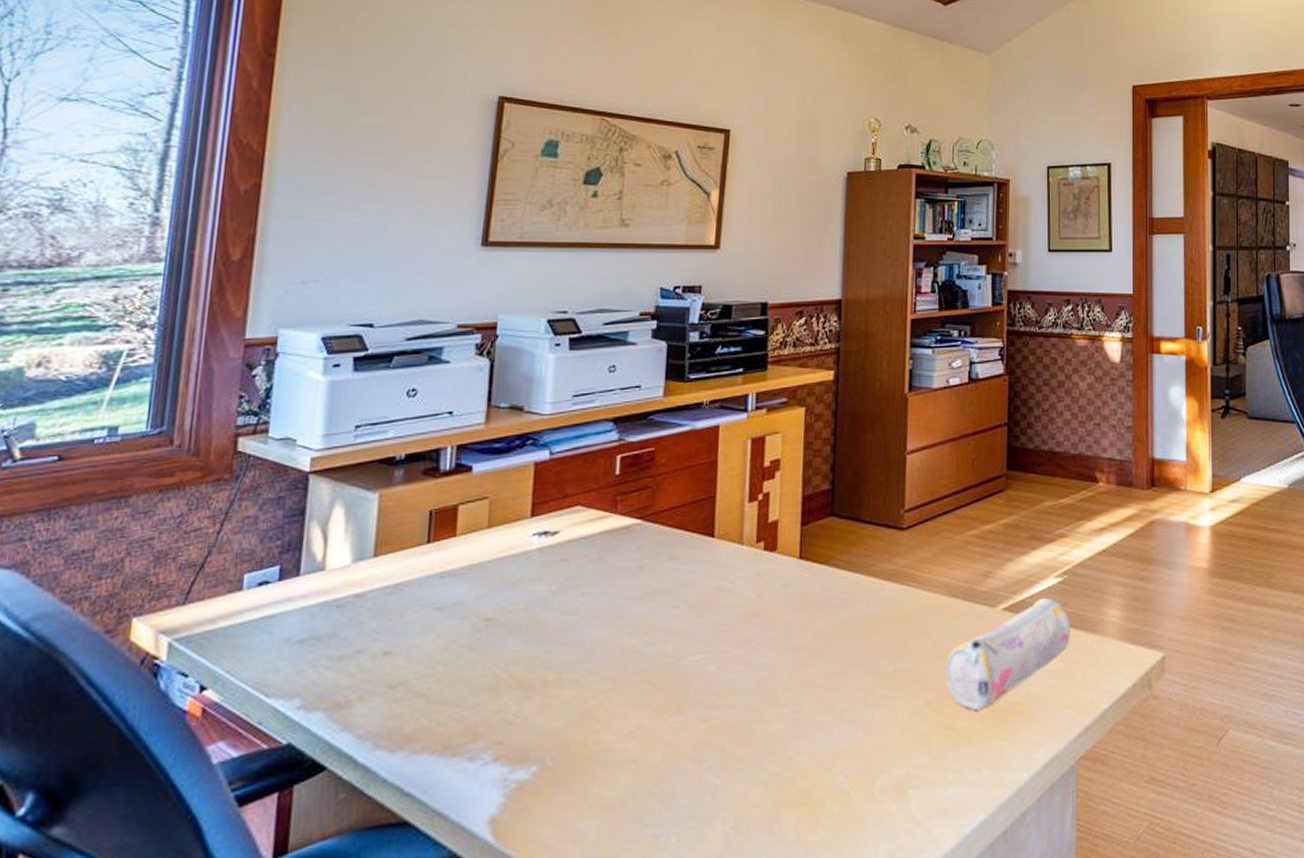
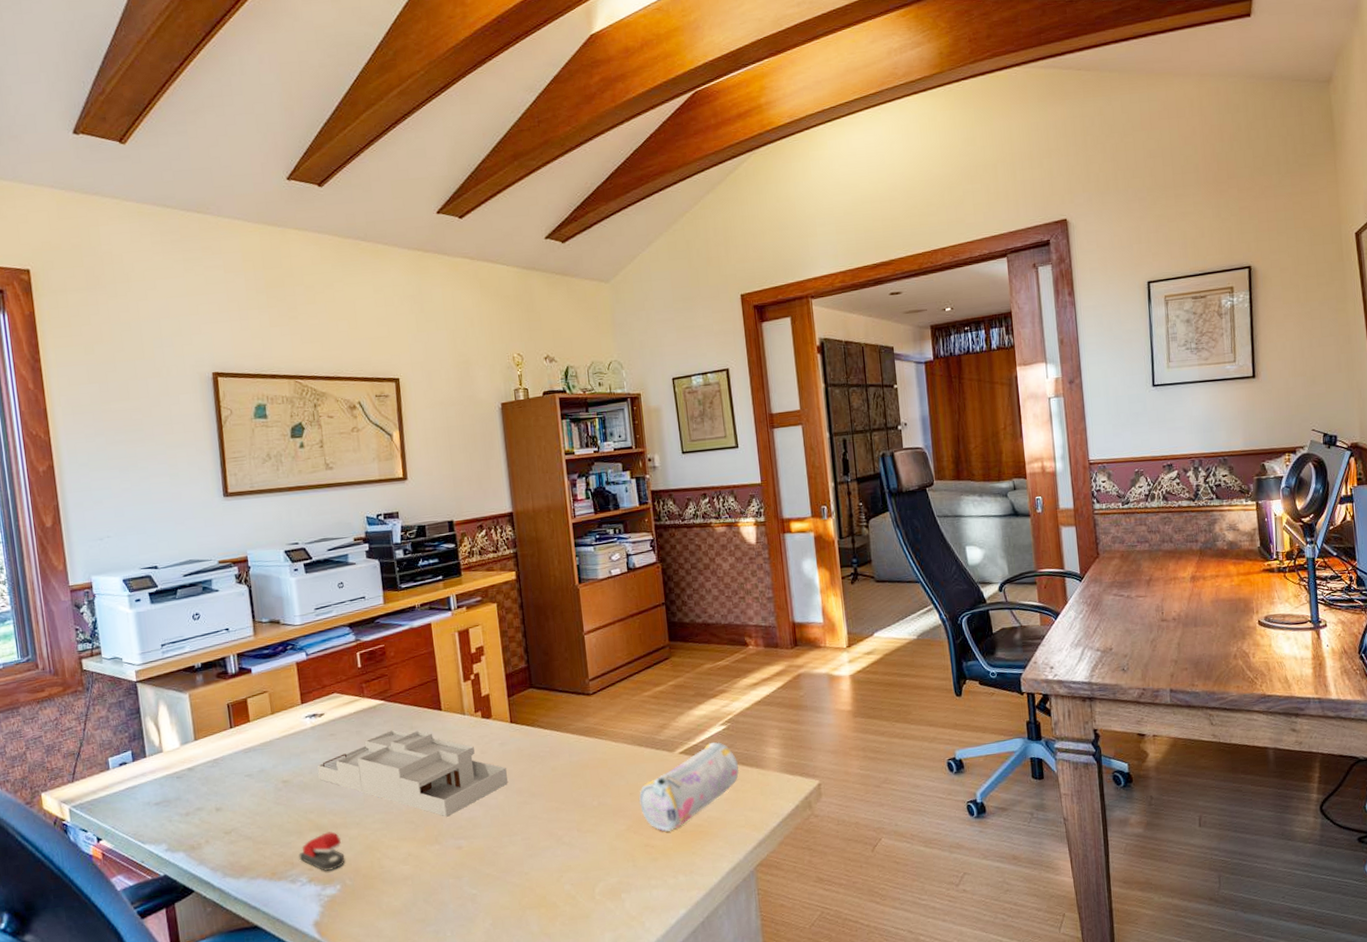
stapler: none [486,691,551,747] -> present [299,831,345,872]
desk organizer: none [535,558,785,678] -> present [317,729,508,817]

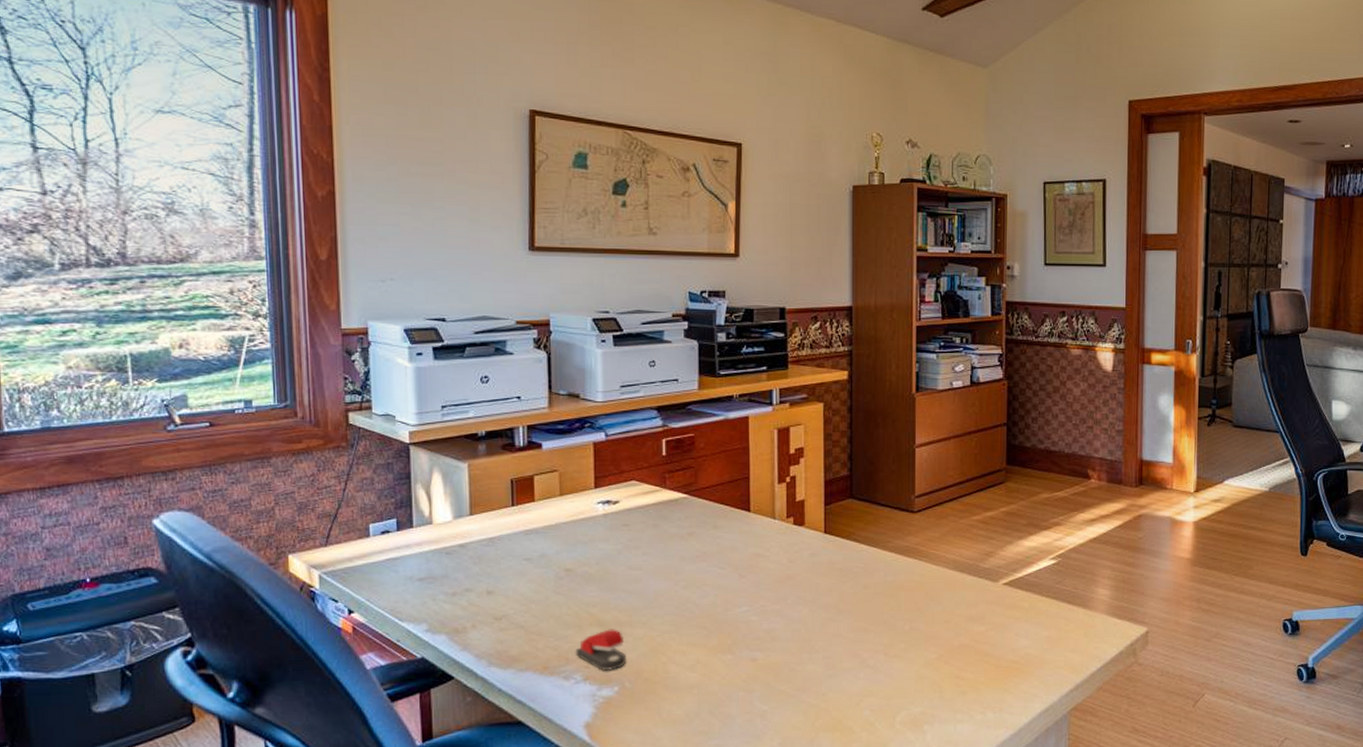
desk organizer: present [317,729,508,817] -> none [606,526,814,626]
pencil case: present [639,742,739,832] -> none [955,577,1064,665]

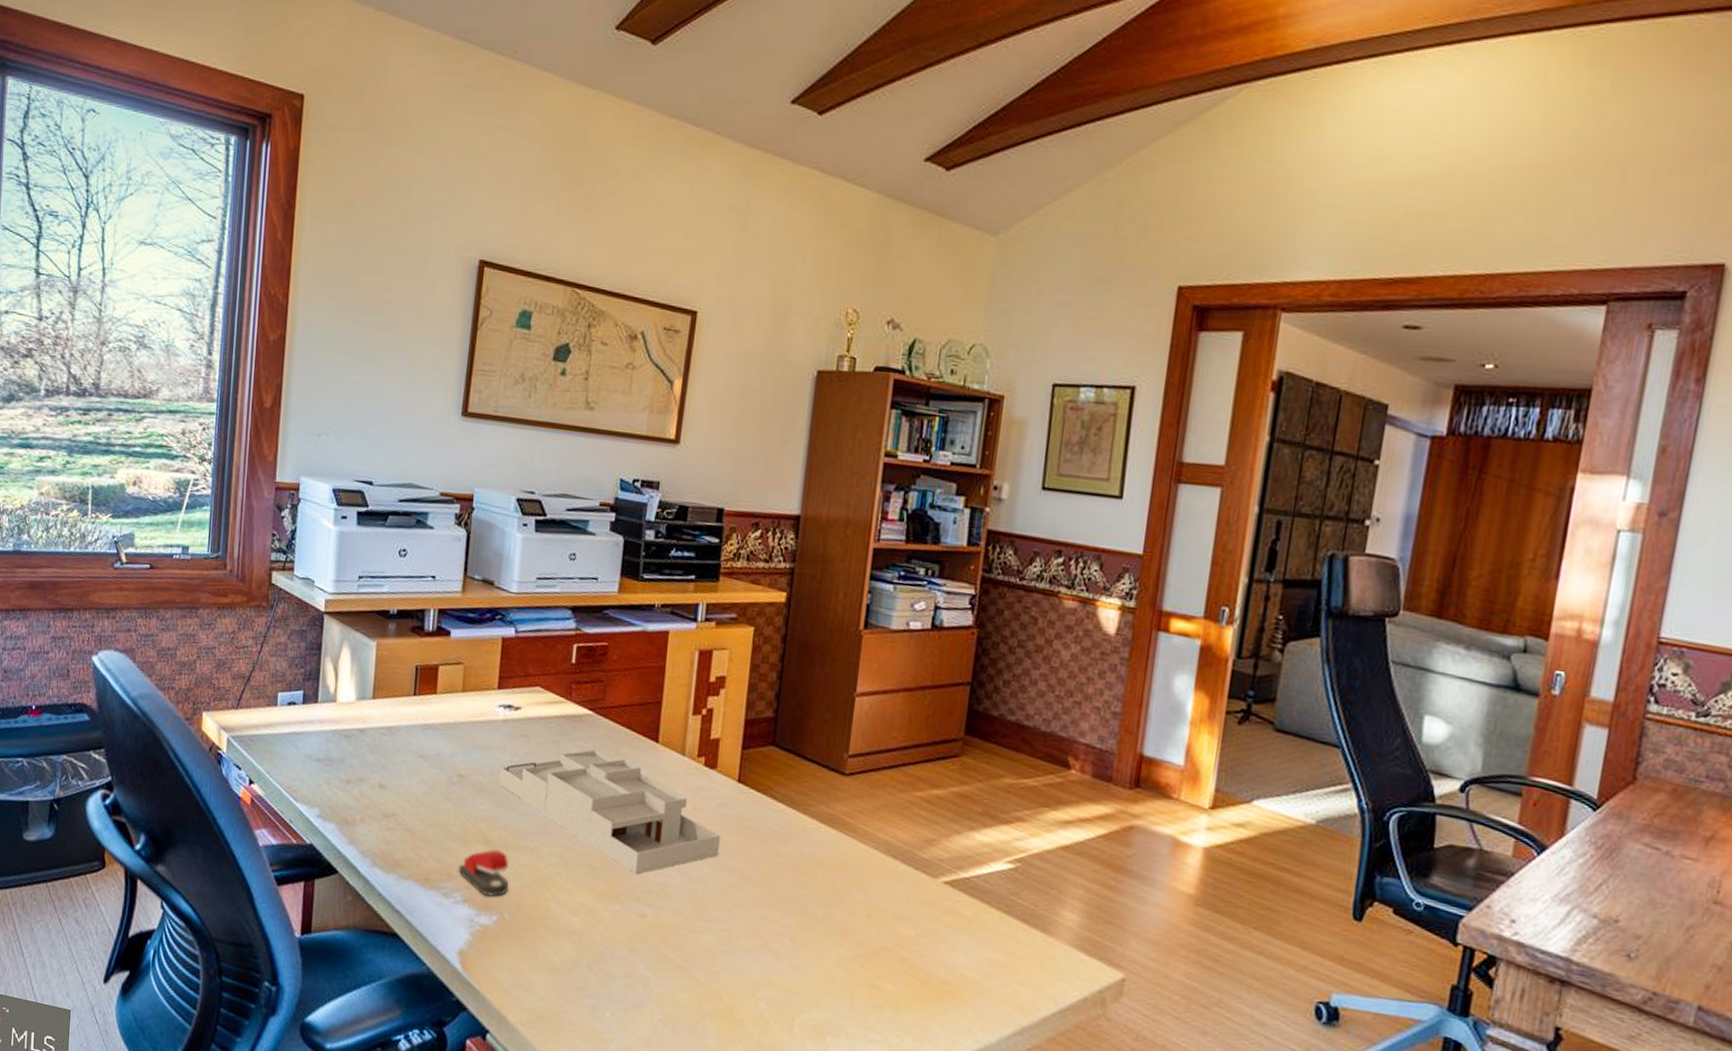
desk organizer: none [606,526,814,626] -> present [499,749,720,874]

